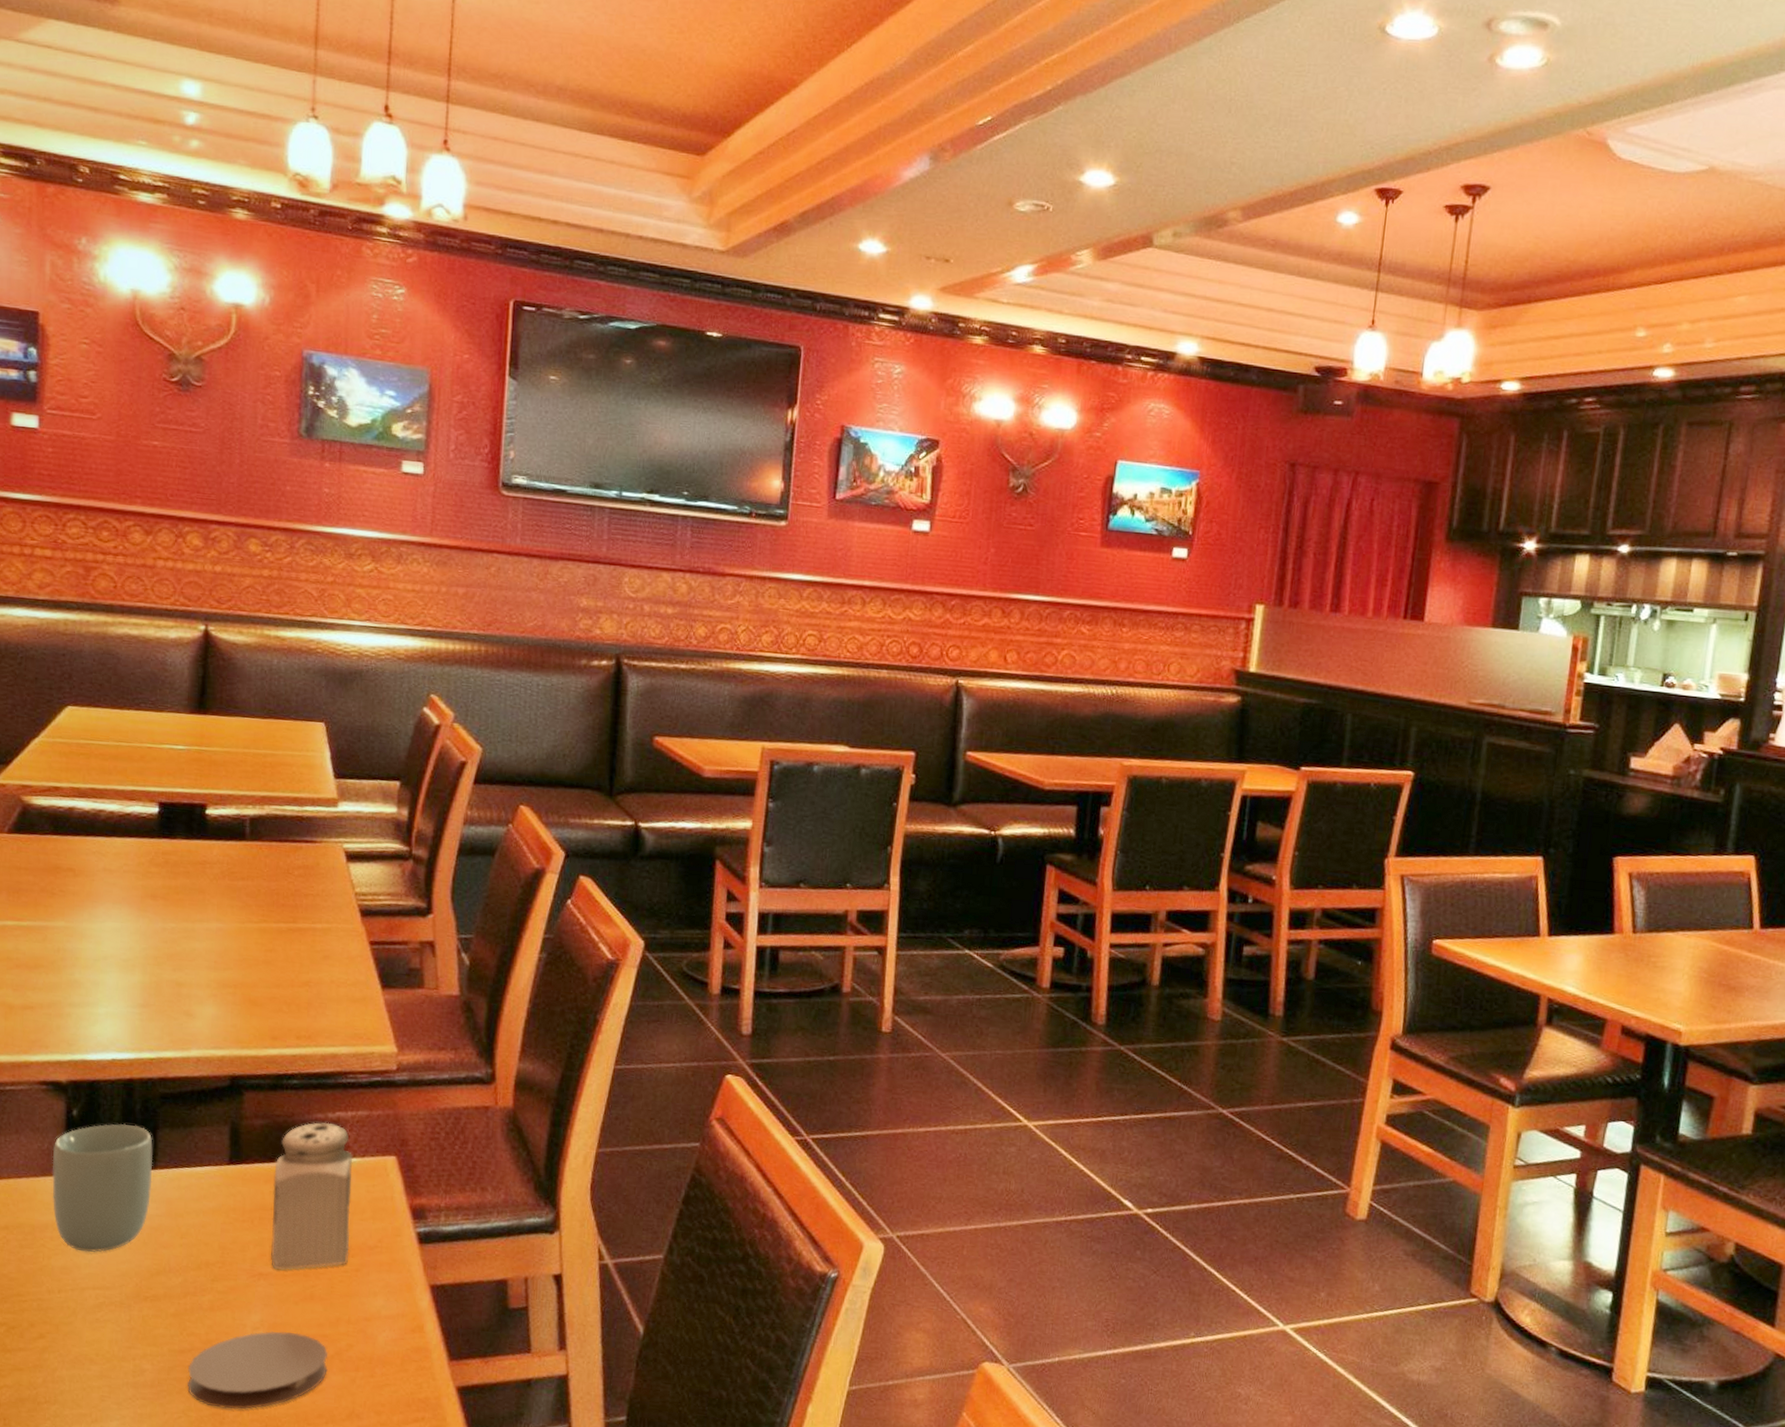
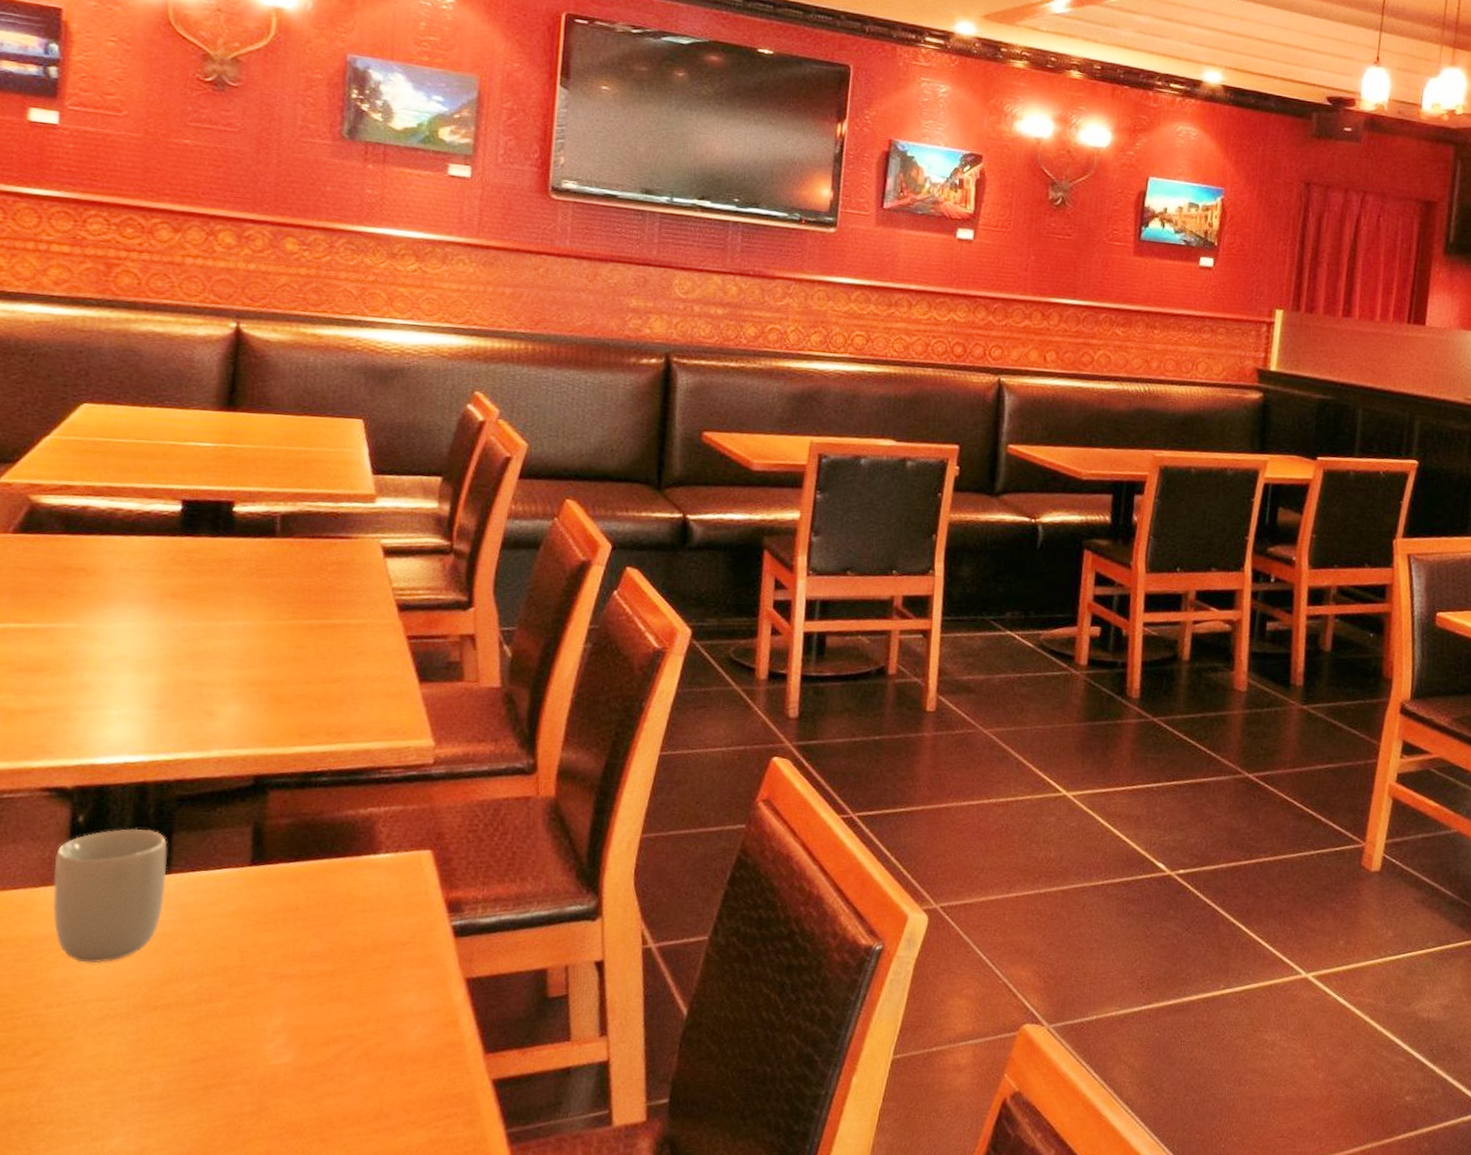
coaster: present [187,1331,329,1410] -> none [200,1034,356,1118]
salt shaker: present [271,1122,353,1271] -> none [295,818,386,972]

